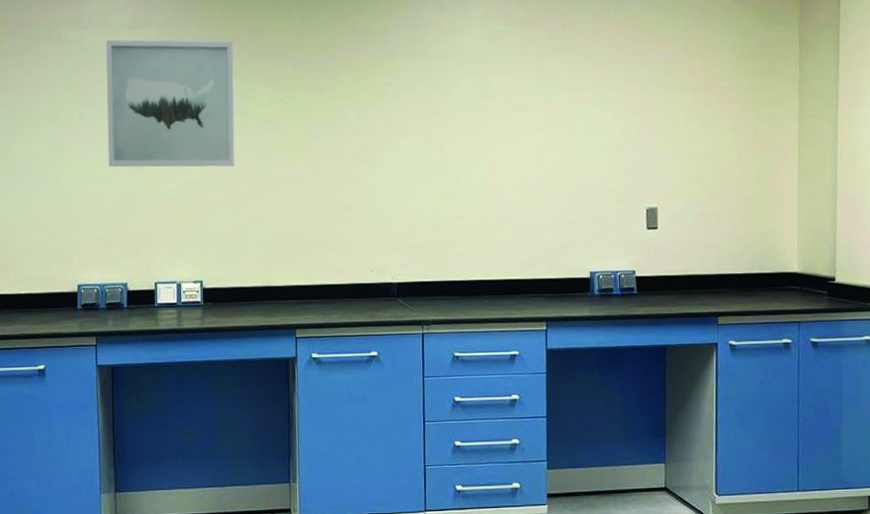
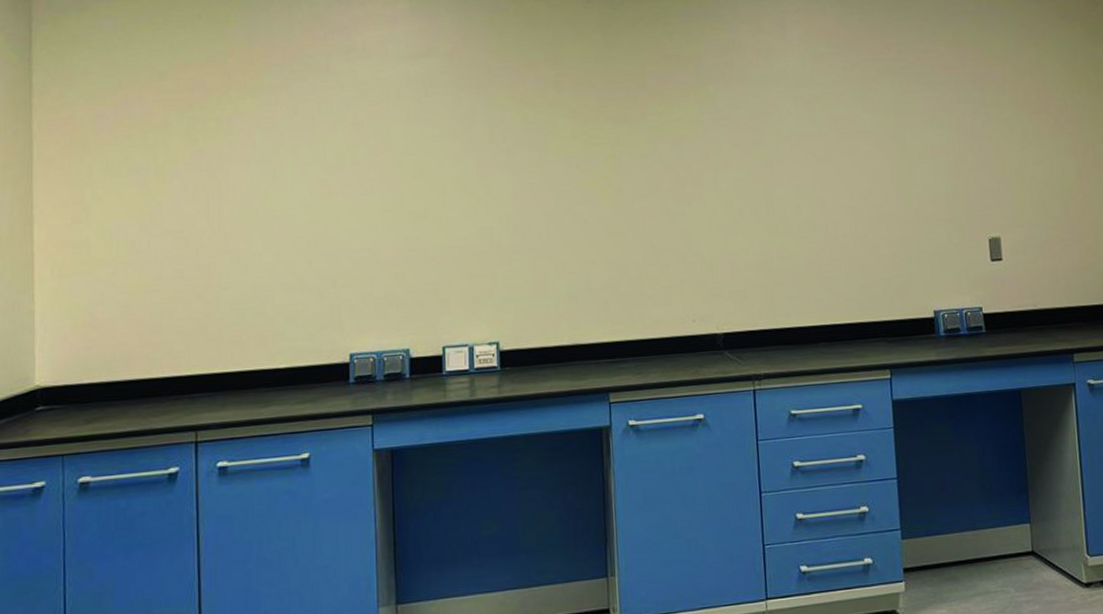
wall art: present [106,39,235,167] -> none [383,70,534,215]

